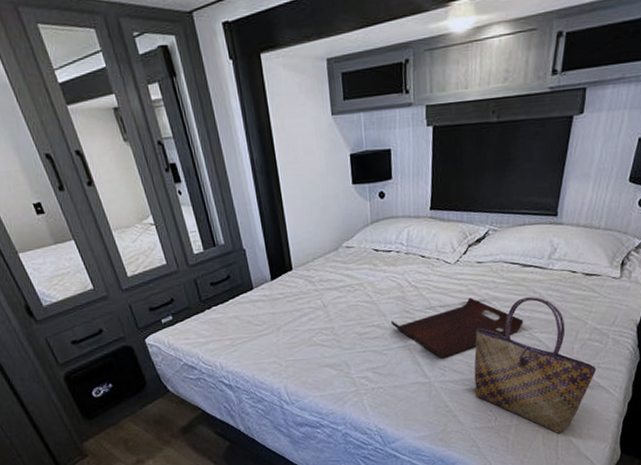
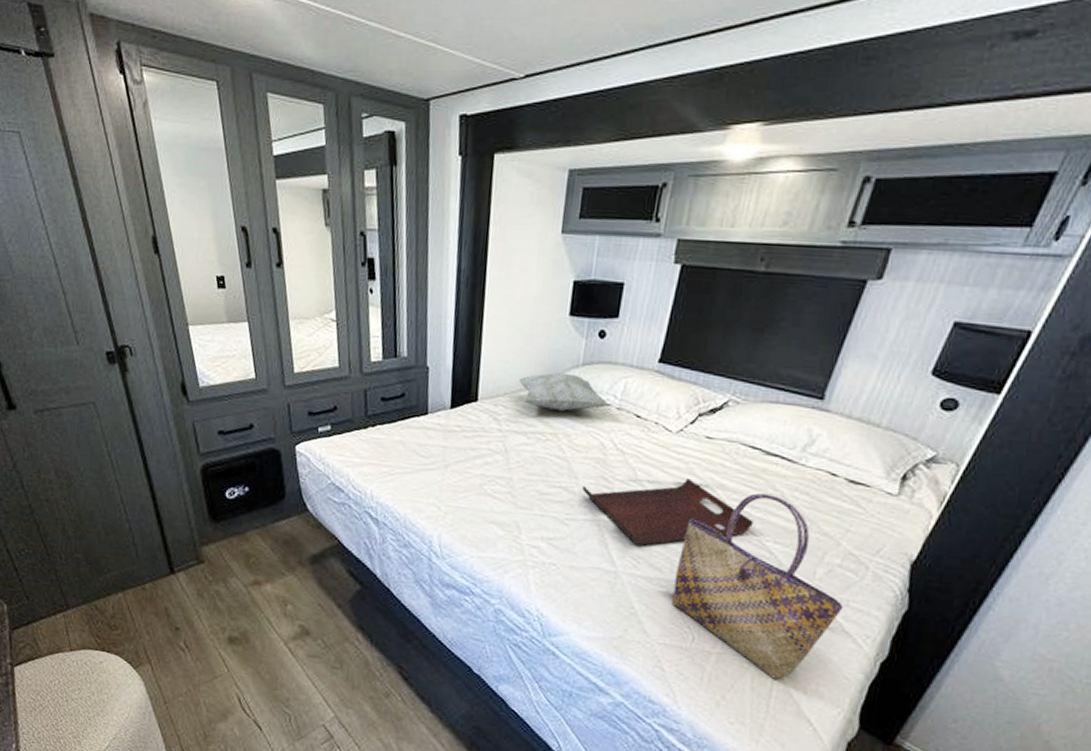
decorative pillow: none [322,232,398,265] -> present [519,372,609,412]

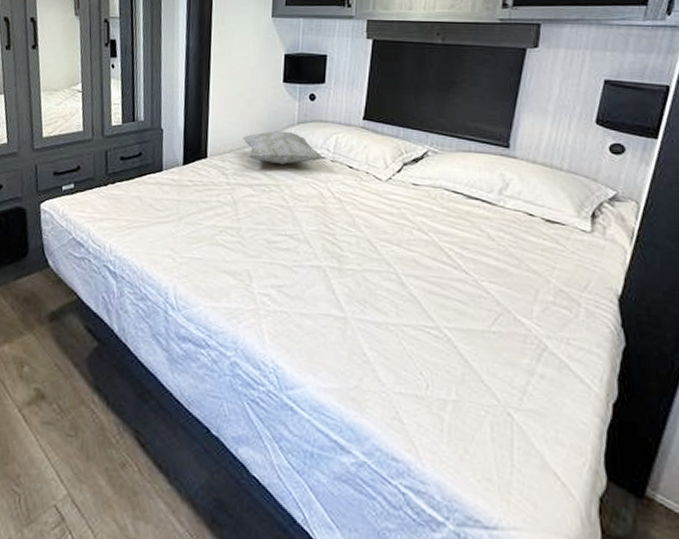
serving tray: present [582,478,754,546] -> none [307,223,467,290]
tote bag: present [672,492,844,681] -> none [402,234,566,429]

